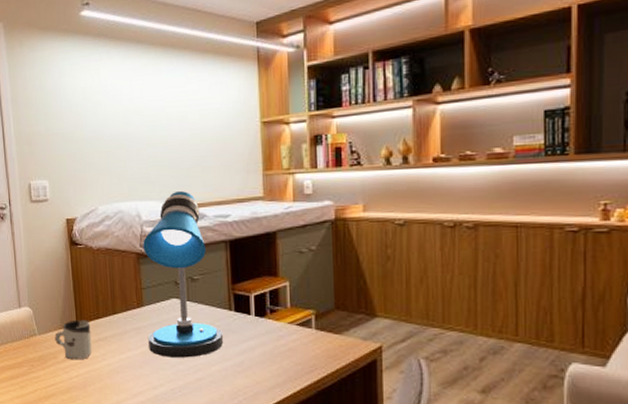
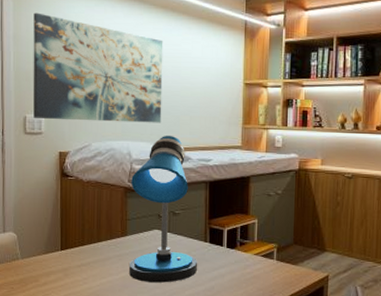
wall art: none [29,70,171,185] -> present [33,12,163,123]
cup: present [54,320,92,360] -> none [38,246,75,284]

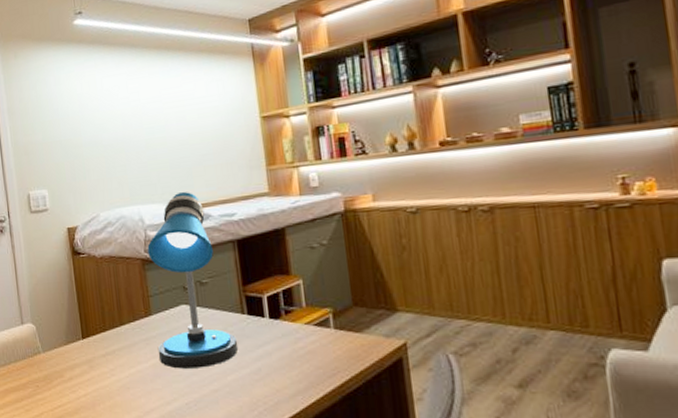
wall art: present [33,12,163,123] -> none [24,80,172,194]

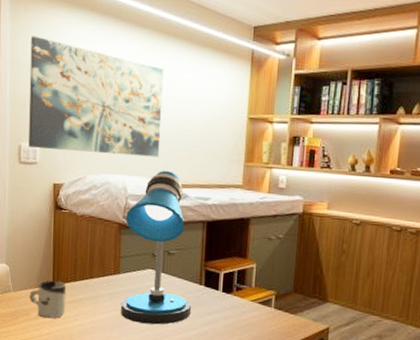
wall art: none [24,80,172,194] -> present [28,36,164,158]
cup: none [60,333,100,378] -> present [29,280,67,319]

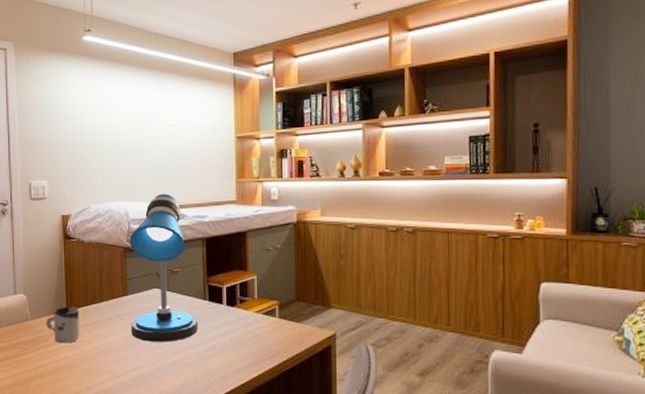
wall art: present [28,36,164,158] -> none [34,84,156,185]

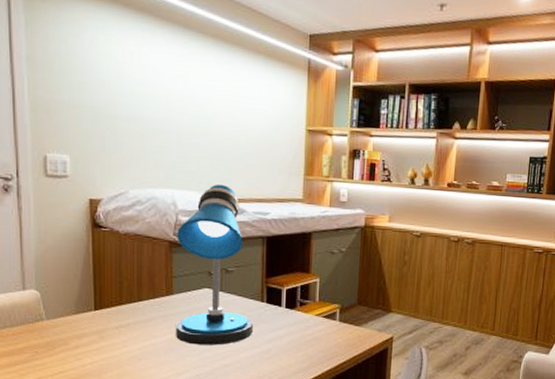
cup: present [46,306,80,343] -> none [67,305,112,347]

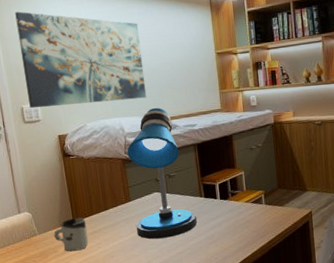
wall art: none [52,31,214,171] -> present [15,11,147,108]
cup: none [67,305,112,347] -> present [54,217,89,252]

